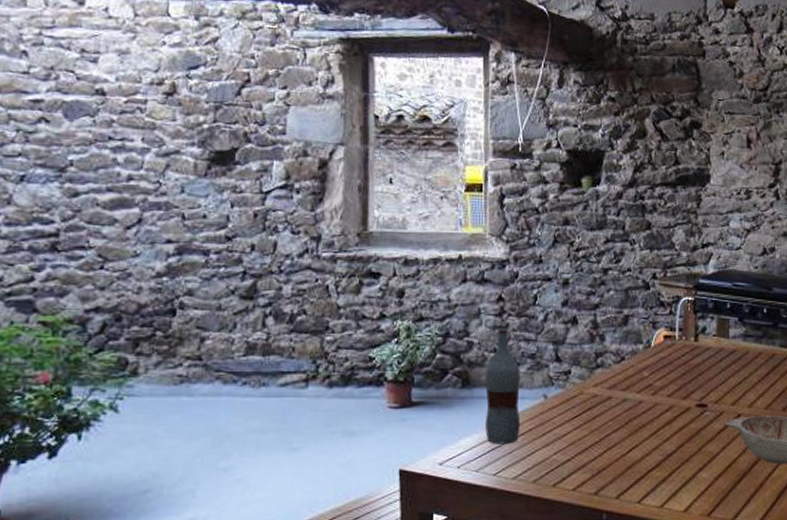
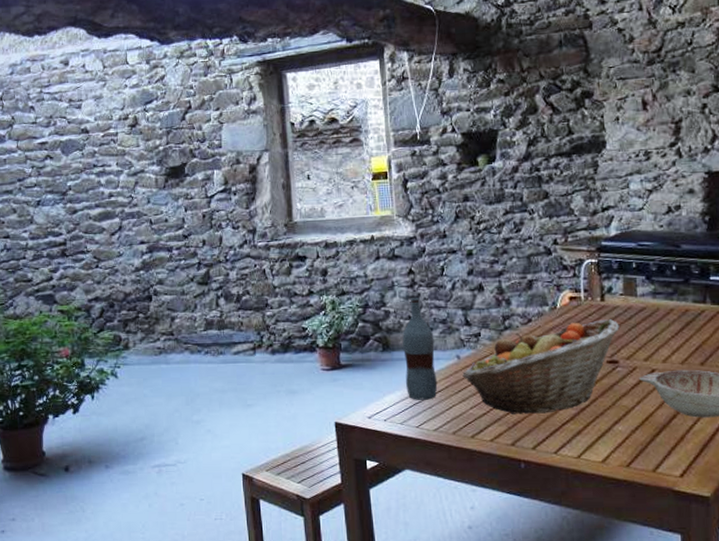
fruit basket: none [548,361,710,460] -> present [462,319,619,414]

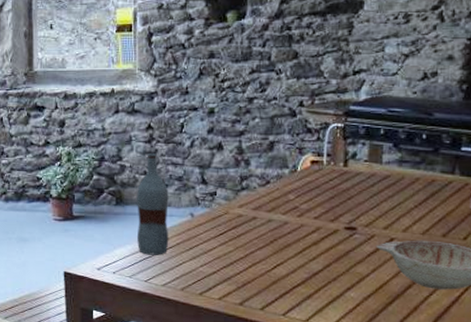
fruit basket: present [462,319,619,414] -> none [195,185,361,276]

